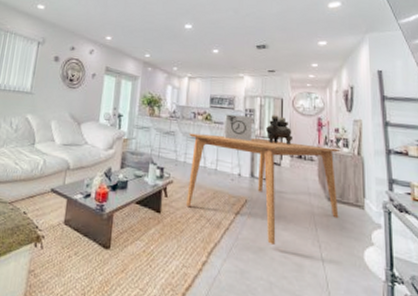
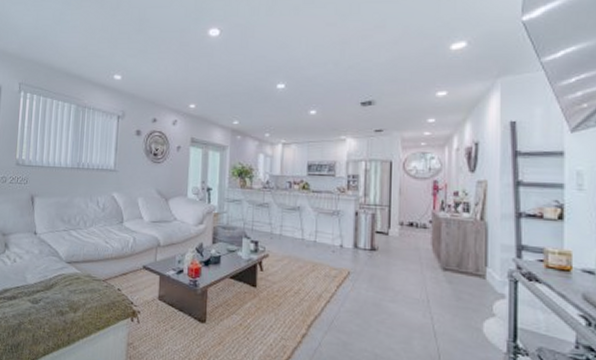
dining table: present [186,133,339,245] -> none [283,204,458,317]
decorative cube: present [223,114,253,141] -> none [322,182,357,209]
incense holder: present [266,115,294,145] -> none [372,180,404,212]

